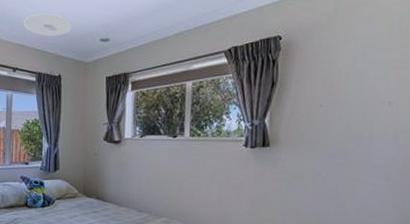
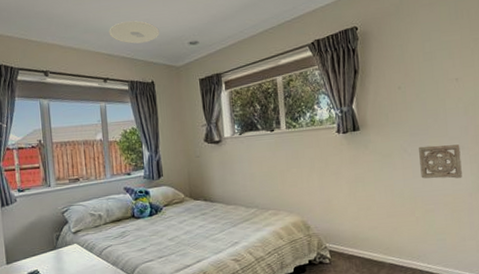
wall ornament: none [333,171,384,211] -> present [419,144,462,179]

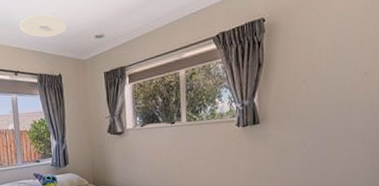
wall ornament: present [419,144,462,179] -> none [318,139,362,173]

